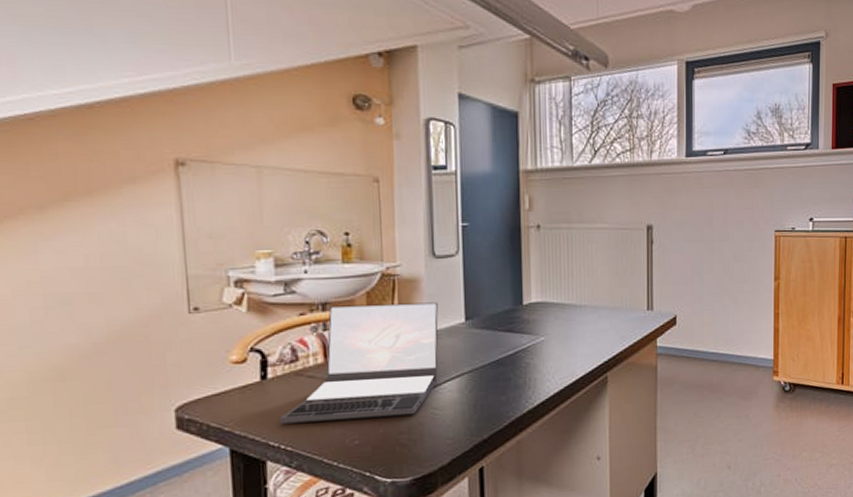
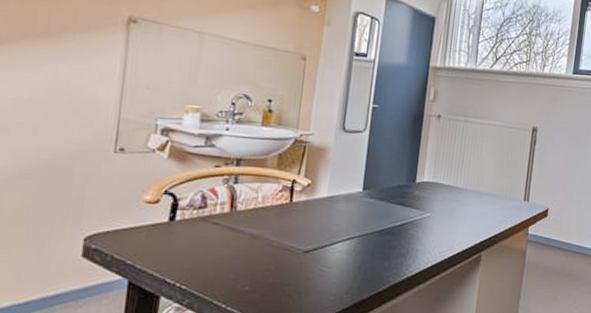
laptop: present [278,302,439,424] -> none [178,162,341,269]

